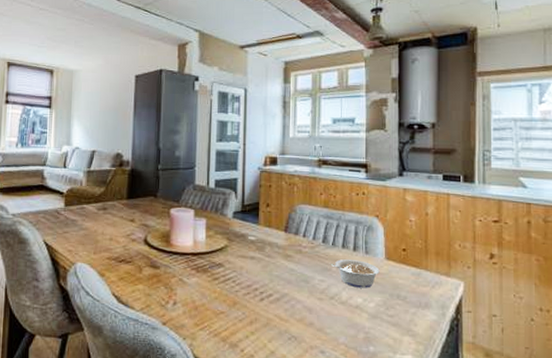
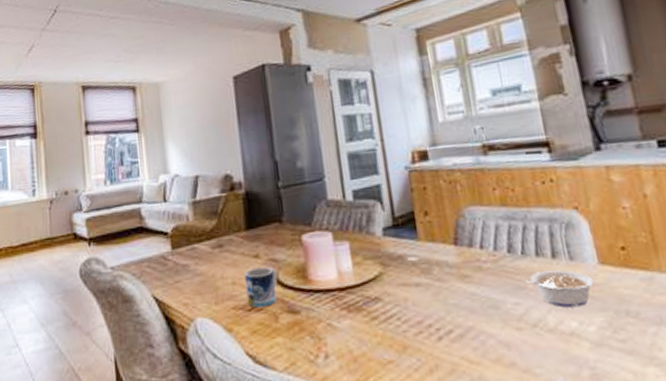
mug: none [119,230,147,261] -> present [244,267,278,308]

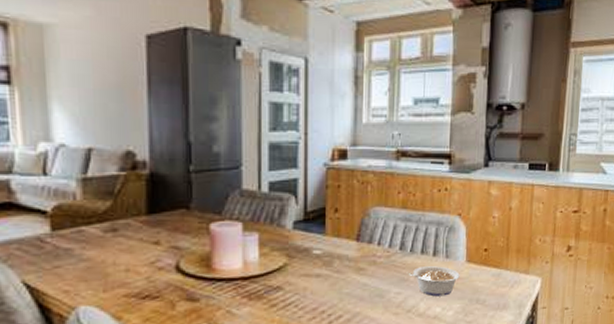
mug: present [244,267,278,308] -> none [140,255,179,296]

